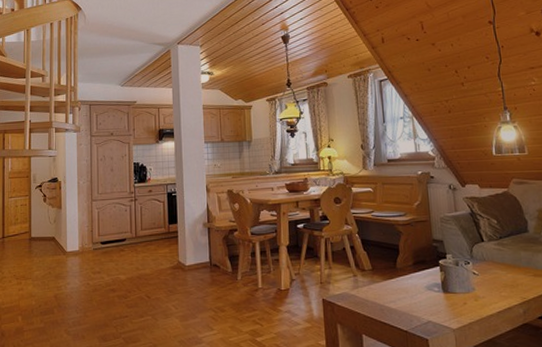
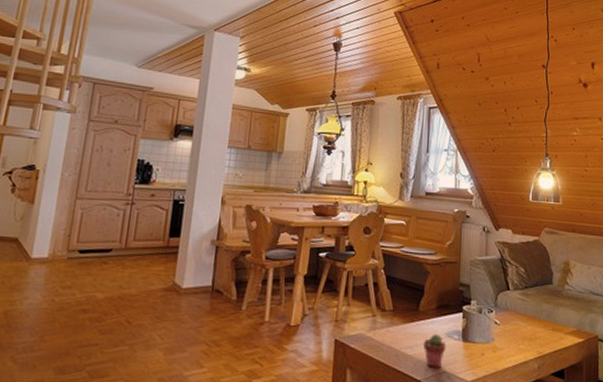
potted succulent: none [405,288,428,319] -> present [424,334,447,369]

